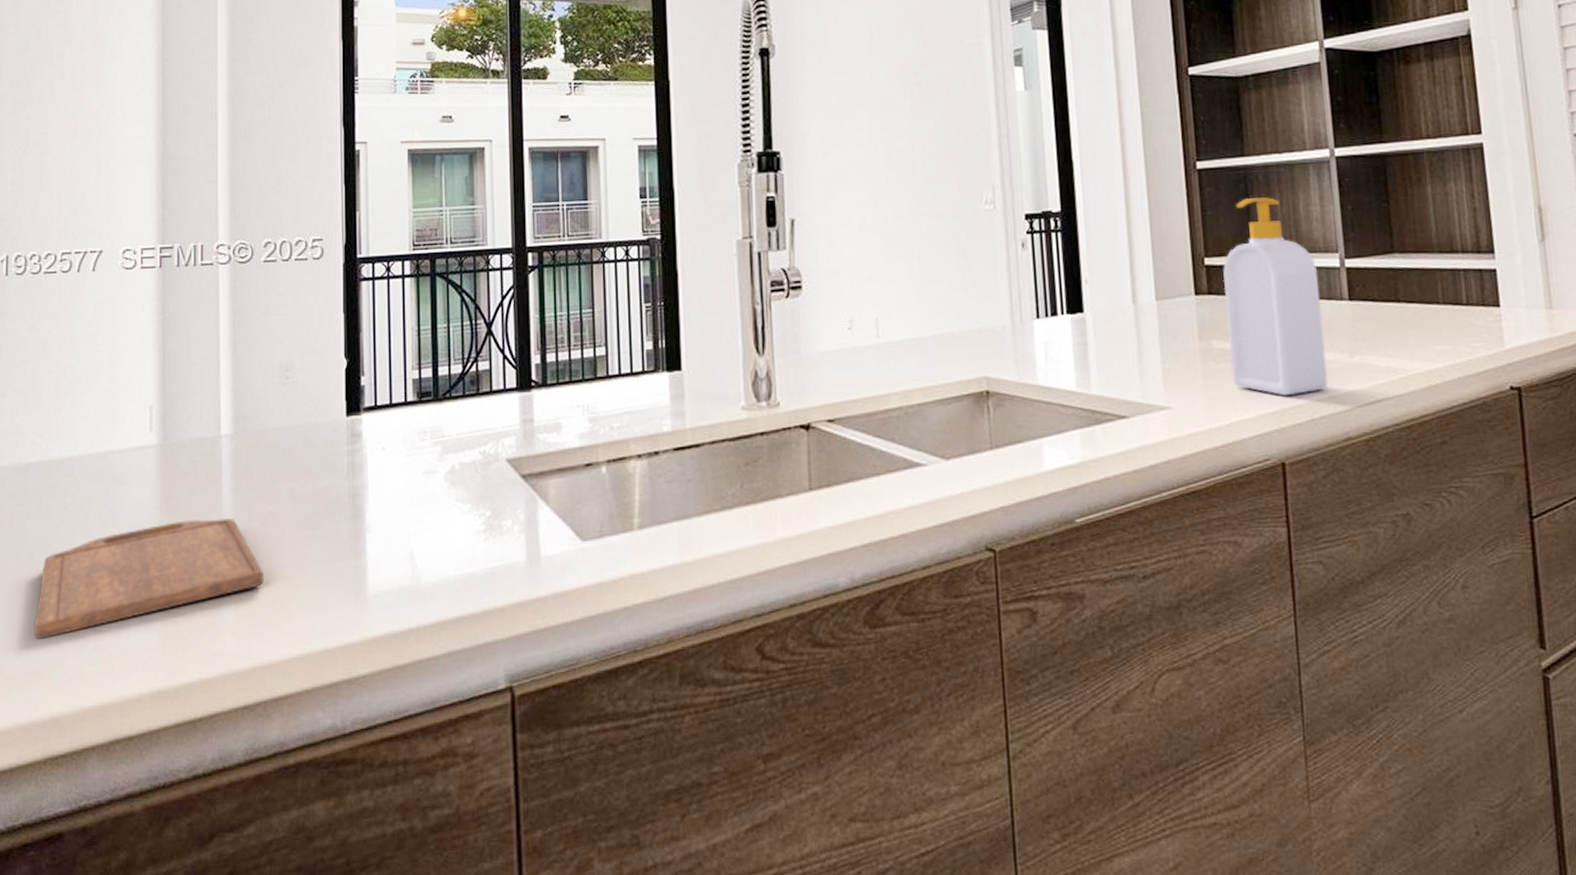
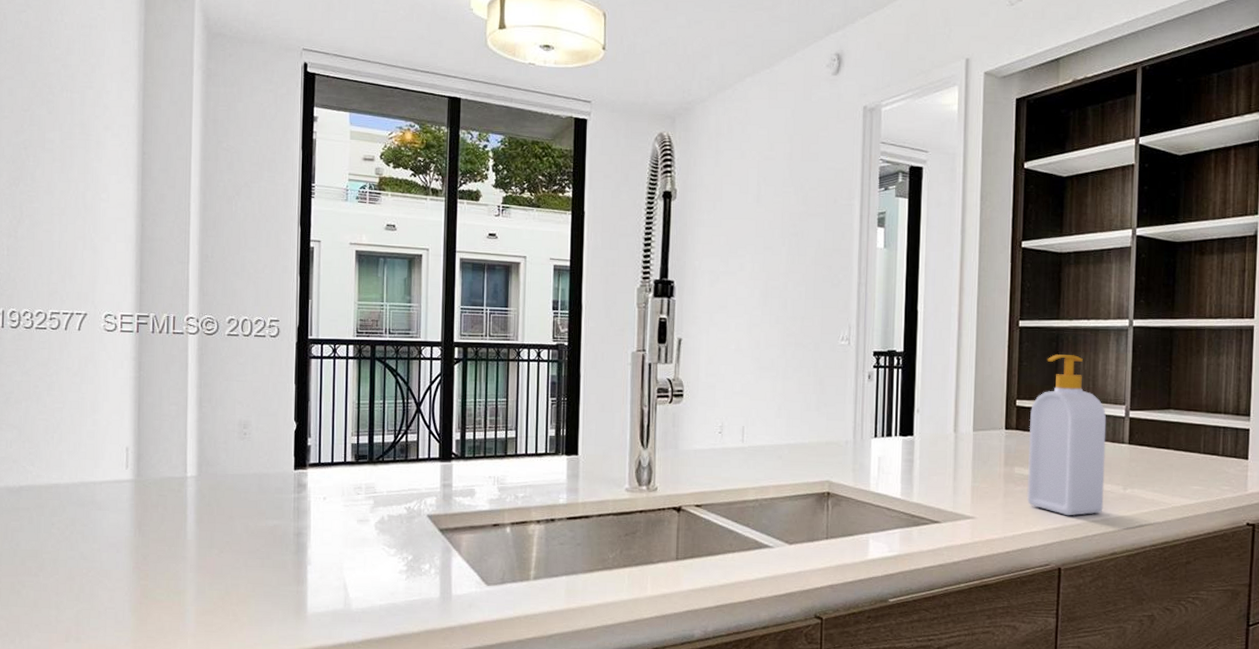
cutting board: present [33,519,263,639] -> none [25,543,220,629]

